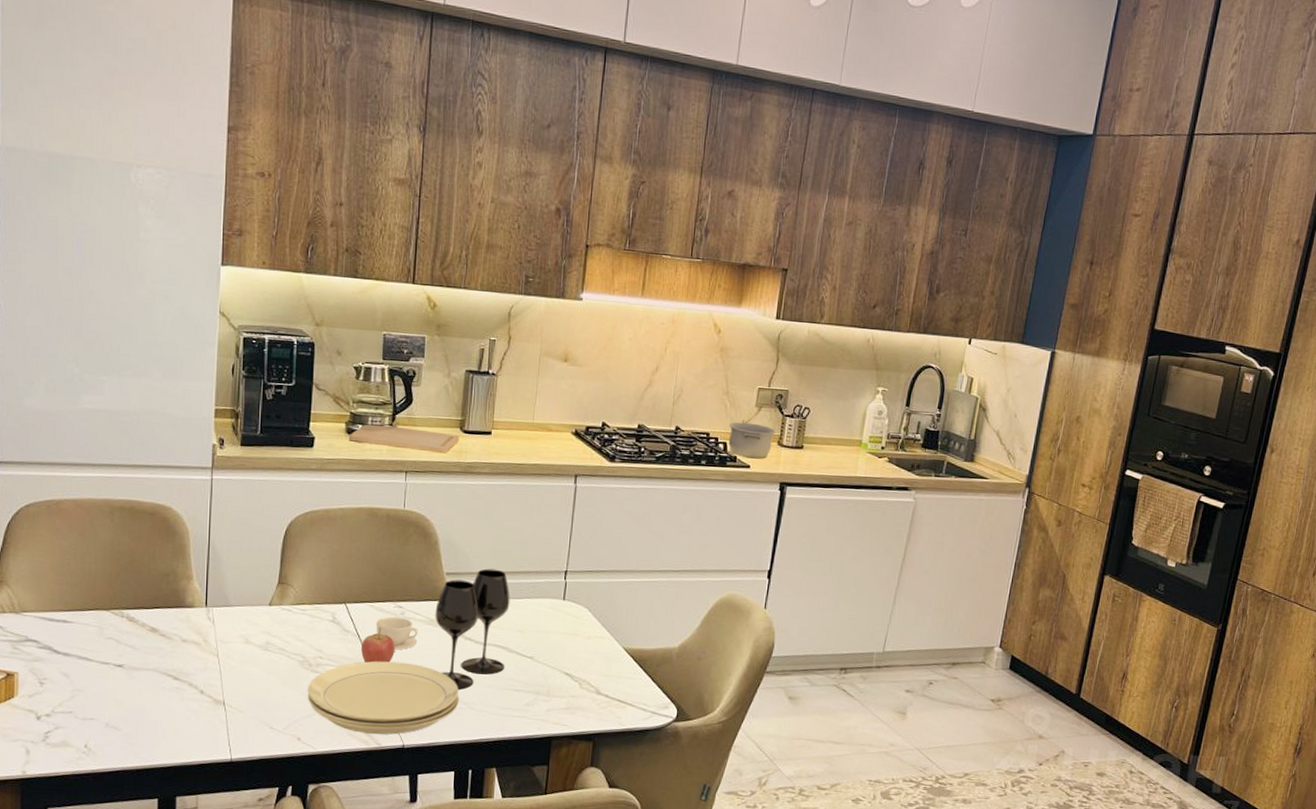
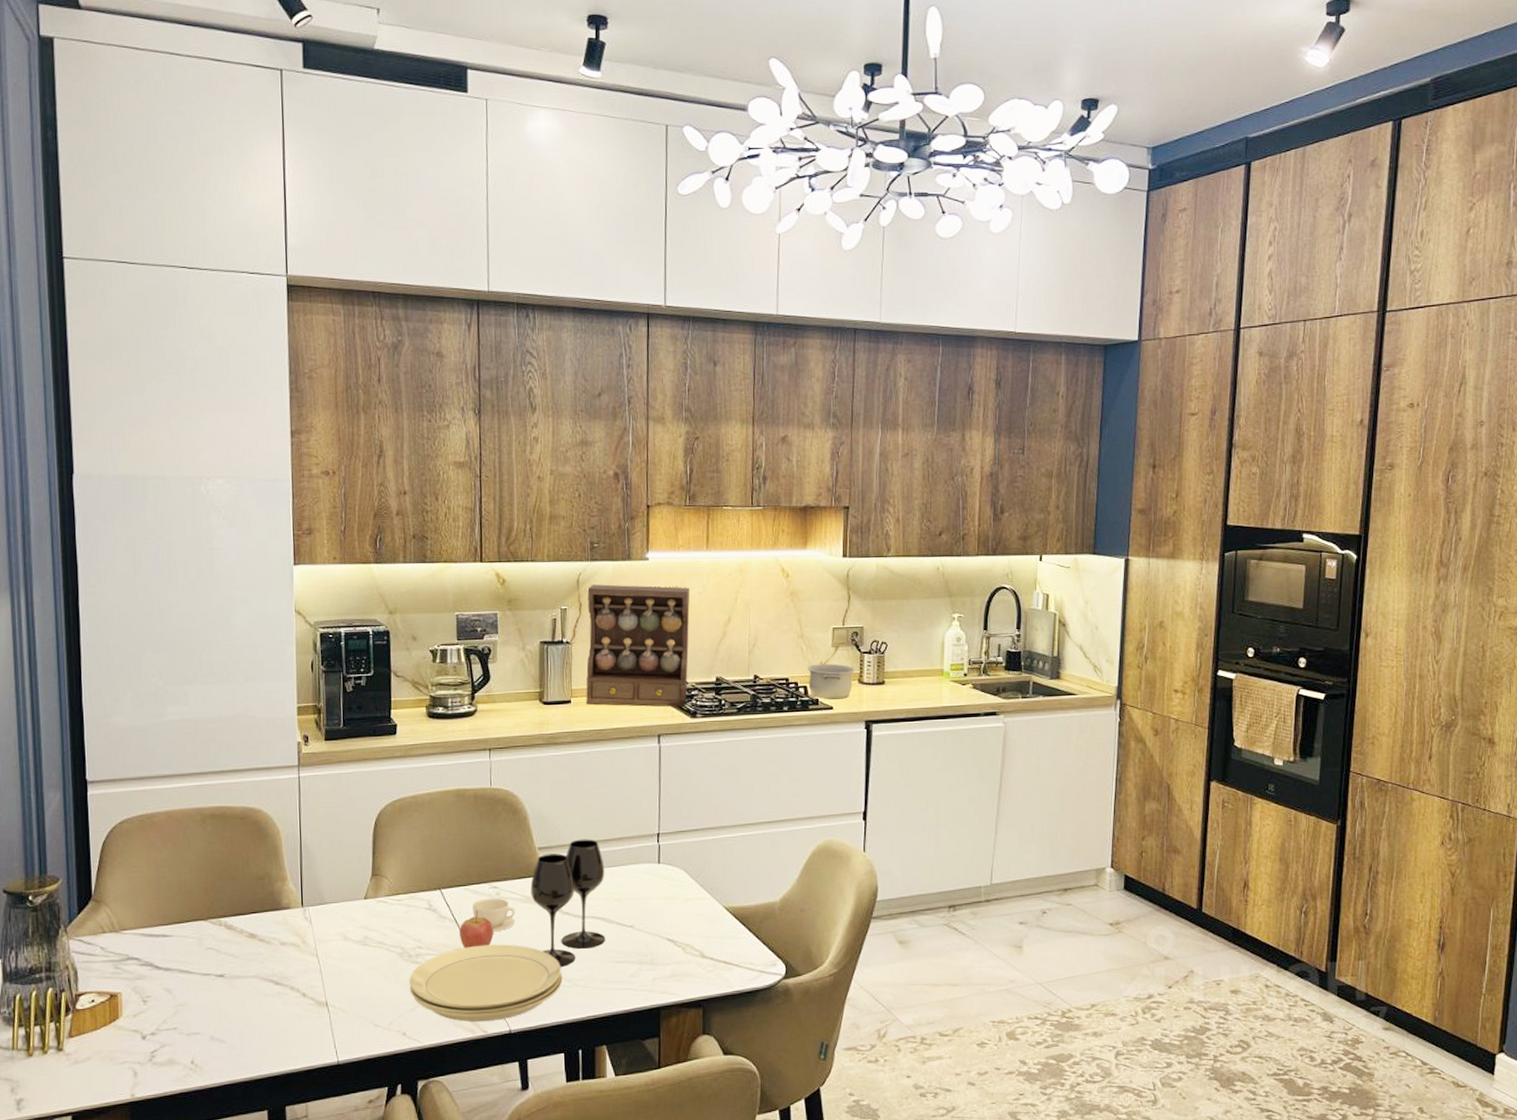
cutting board: present [350,423,460,453] -> none [431,704,540,727]
spice rack: none [507,319,621,451] -> present [586,584,690,708]

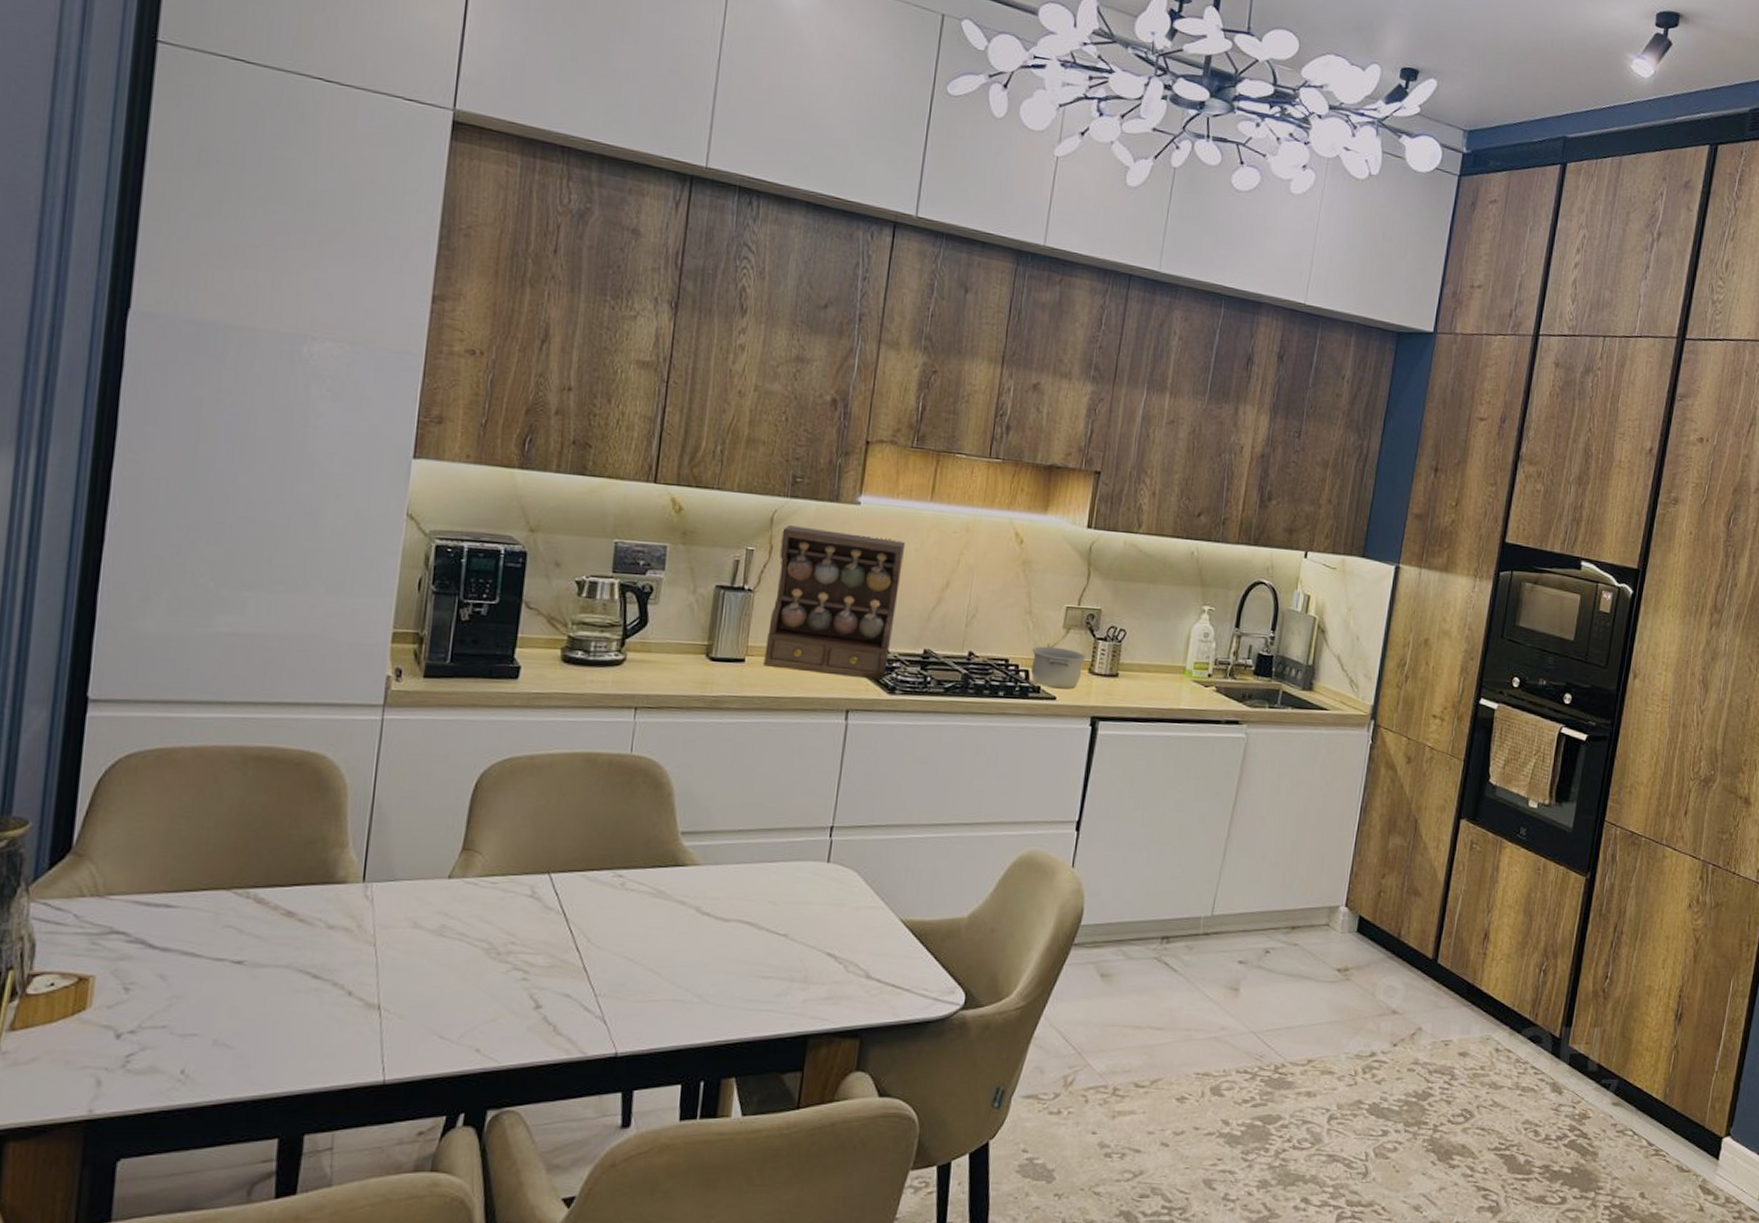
plate: present [409,944,563,1022] -> none [492,945,692,1040]
fruit: present [458,911,494,949] -> none [566,903,612,949]
teacup: present [472,898,516,932] -> none [587,888,642,931]
wine glass: present [530,839,606,967] -> none [664,825,762,979]

